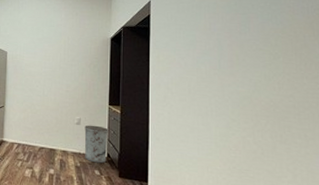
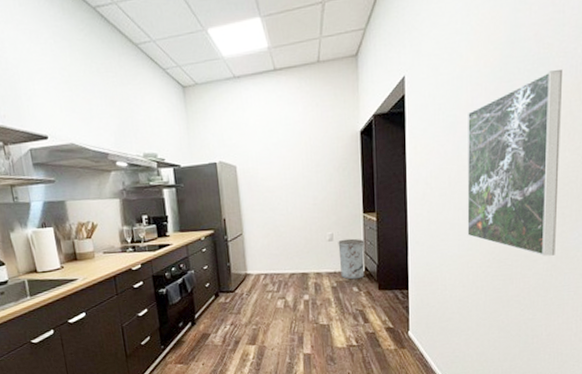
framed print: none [206,9,300,176] -> present [467,68,562,257]

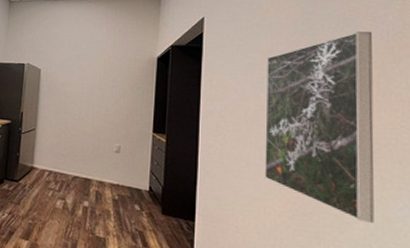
trash can: present [338,238,365,280] -> none [124,153,152,198]

